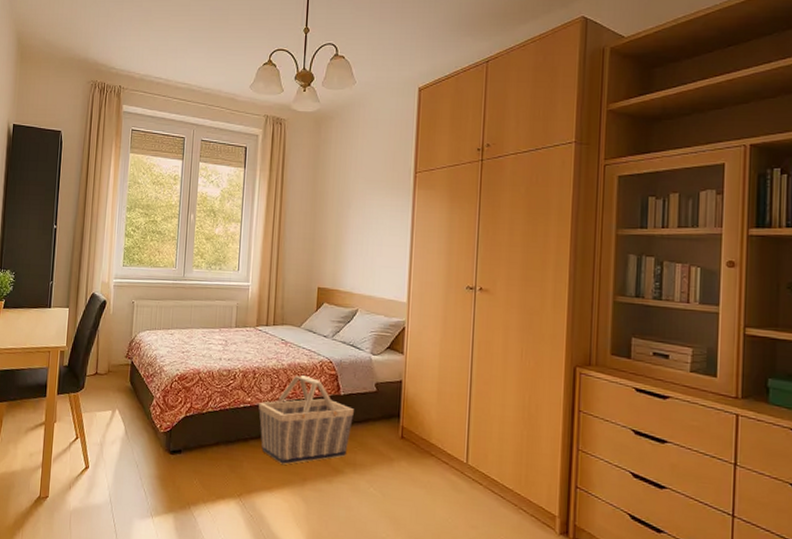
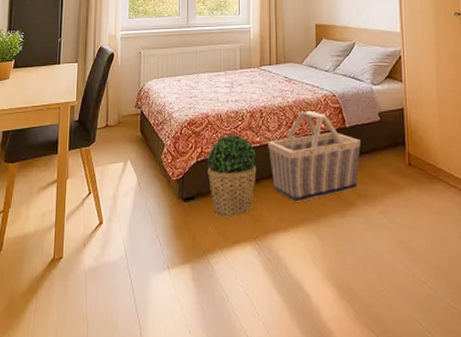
potted plant: none [195,392,246,473] -> present [207,135,257,217]

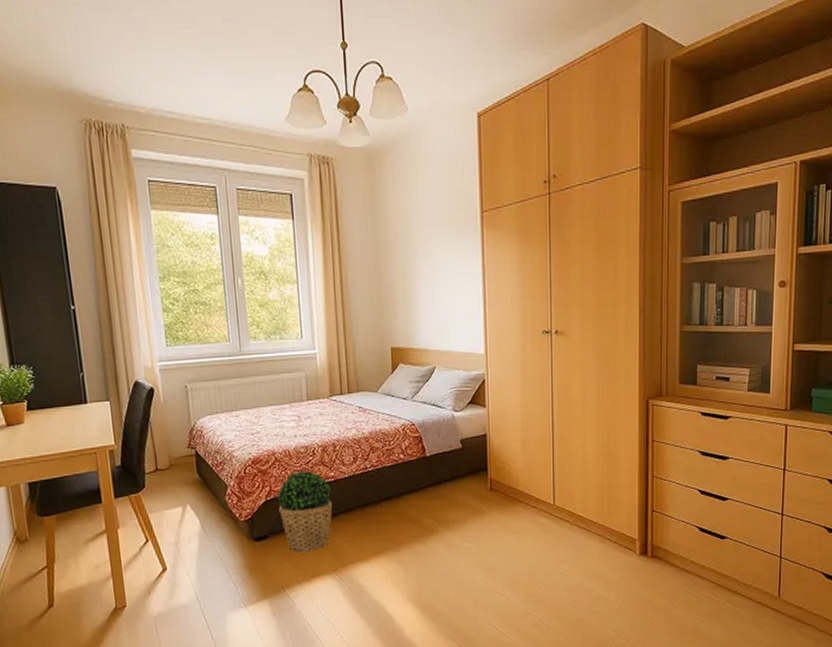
basket: present [268,110,361,202] -> none [343,441,442,533]

